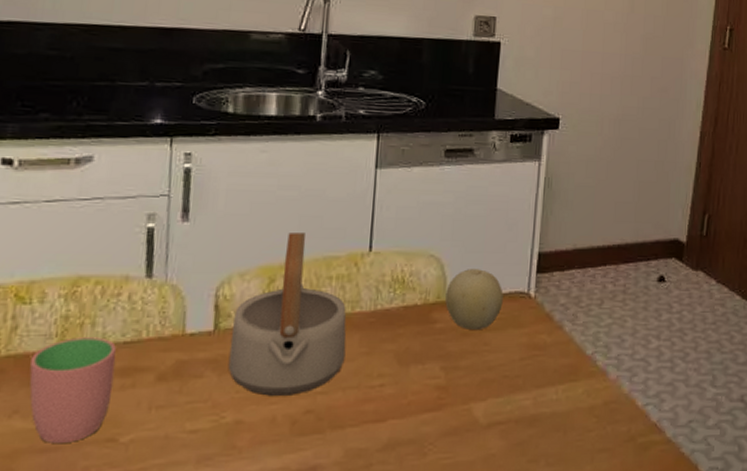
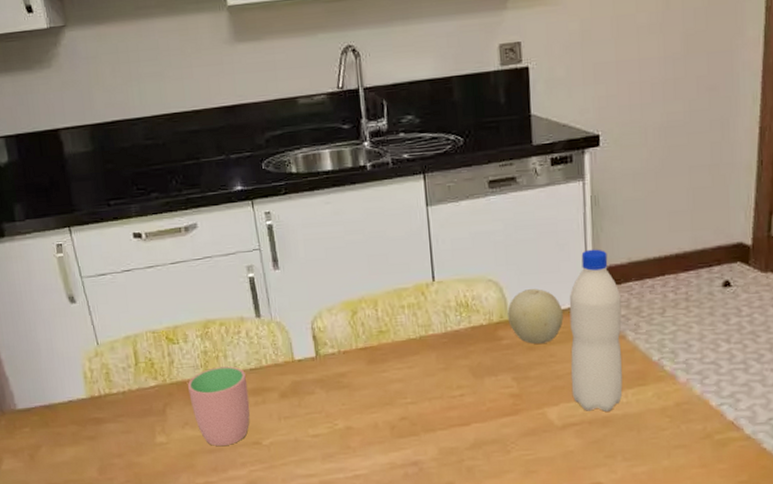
teapot: present [228,233,347,396] -> none [329,270,427,407]
water bottle: none [501,232,563,409] -> present [569,249,623,412]

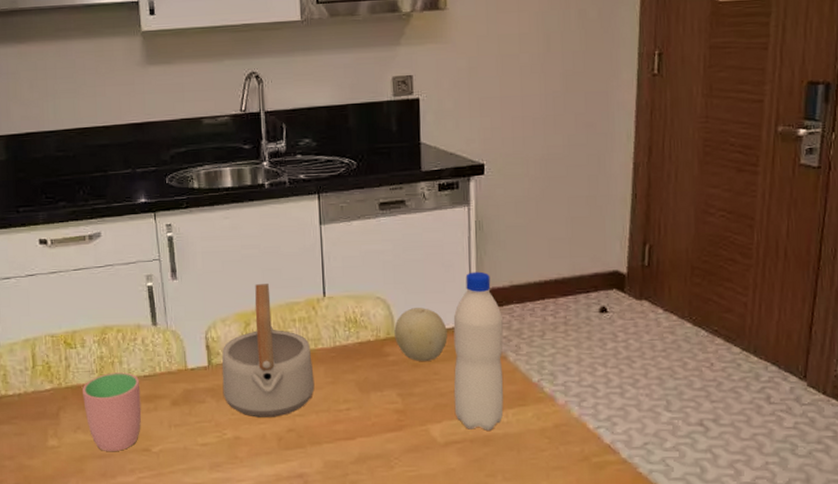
teapot: none [329,270,427,407] -> present [221,284,315,417]

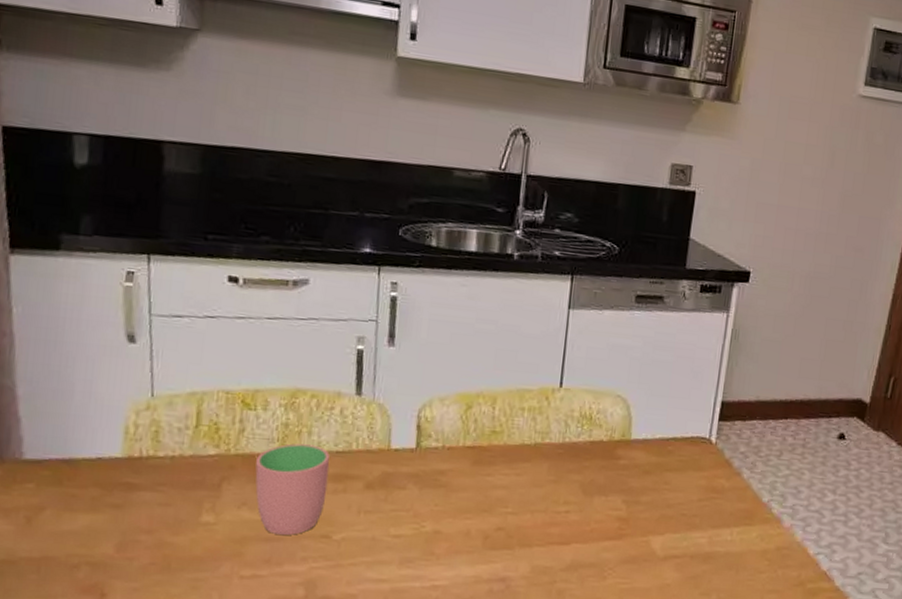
teapot: present [221,284,315,417] -> none [428,364,537,513]
fruit: present [394,308,448,361] -> none [629,411,686,469]
water bottle: present [453,271,504,430] -> none [679,381,744,548]

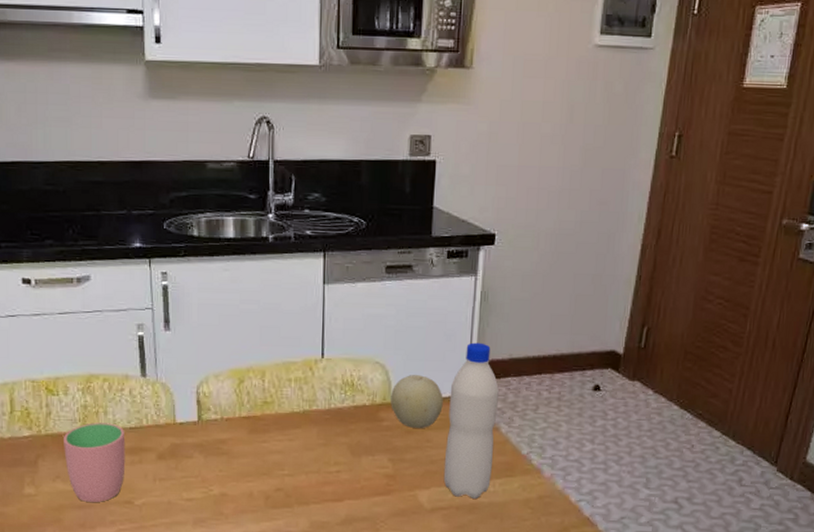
fruit: none [629,411,686,469] -> present [390,375,443,428]
water bottle: none [679,381,744,548] -> present [443,342,500,499]

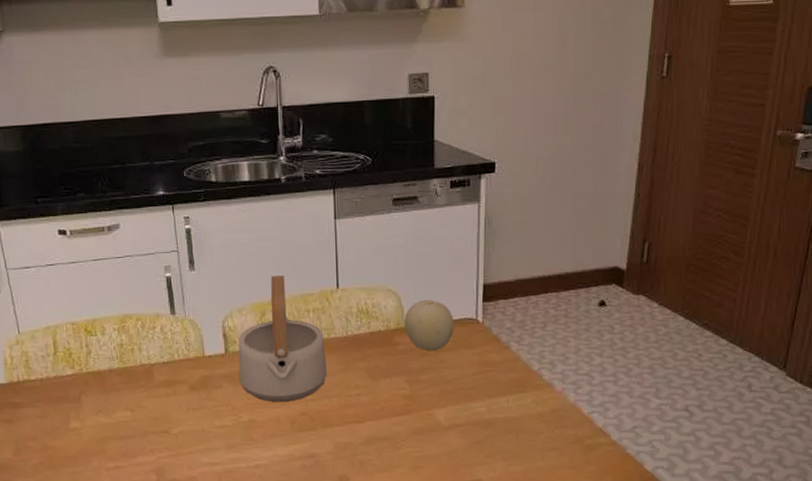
cup: present [64,422,126,502] -> none [103,359,161,433]
teapot: none [211,341,306,476] -> present [238,276,327,402]
water bottle: present [443,342,500,499] -> none [458,266,508,415]

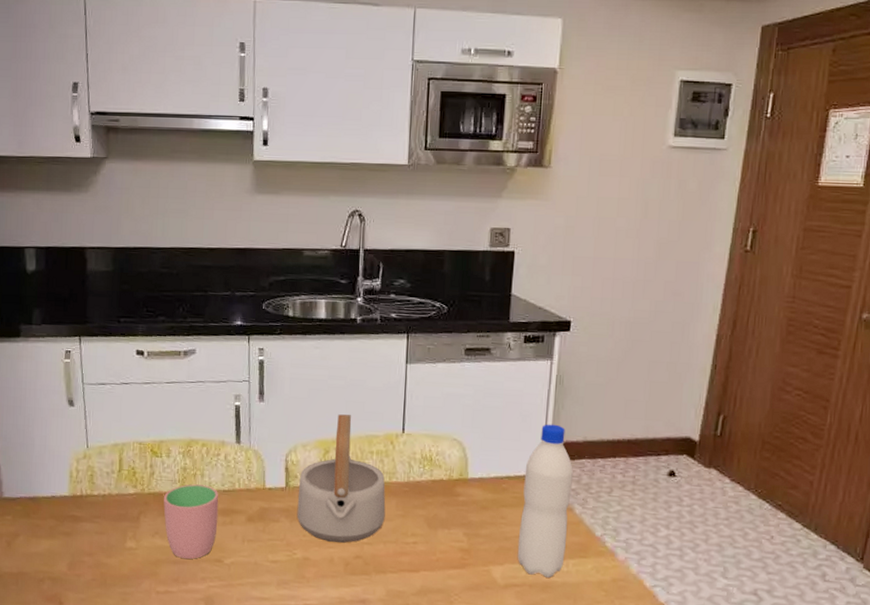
cup: none [103,359,161,433] -> present [163,484,219,559]
fruit: present [404,300,454,350] -> none [467,452,518,505]
water bottle: none [458,266,508,415] -> present [517,424,574,578]

